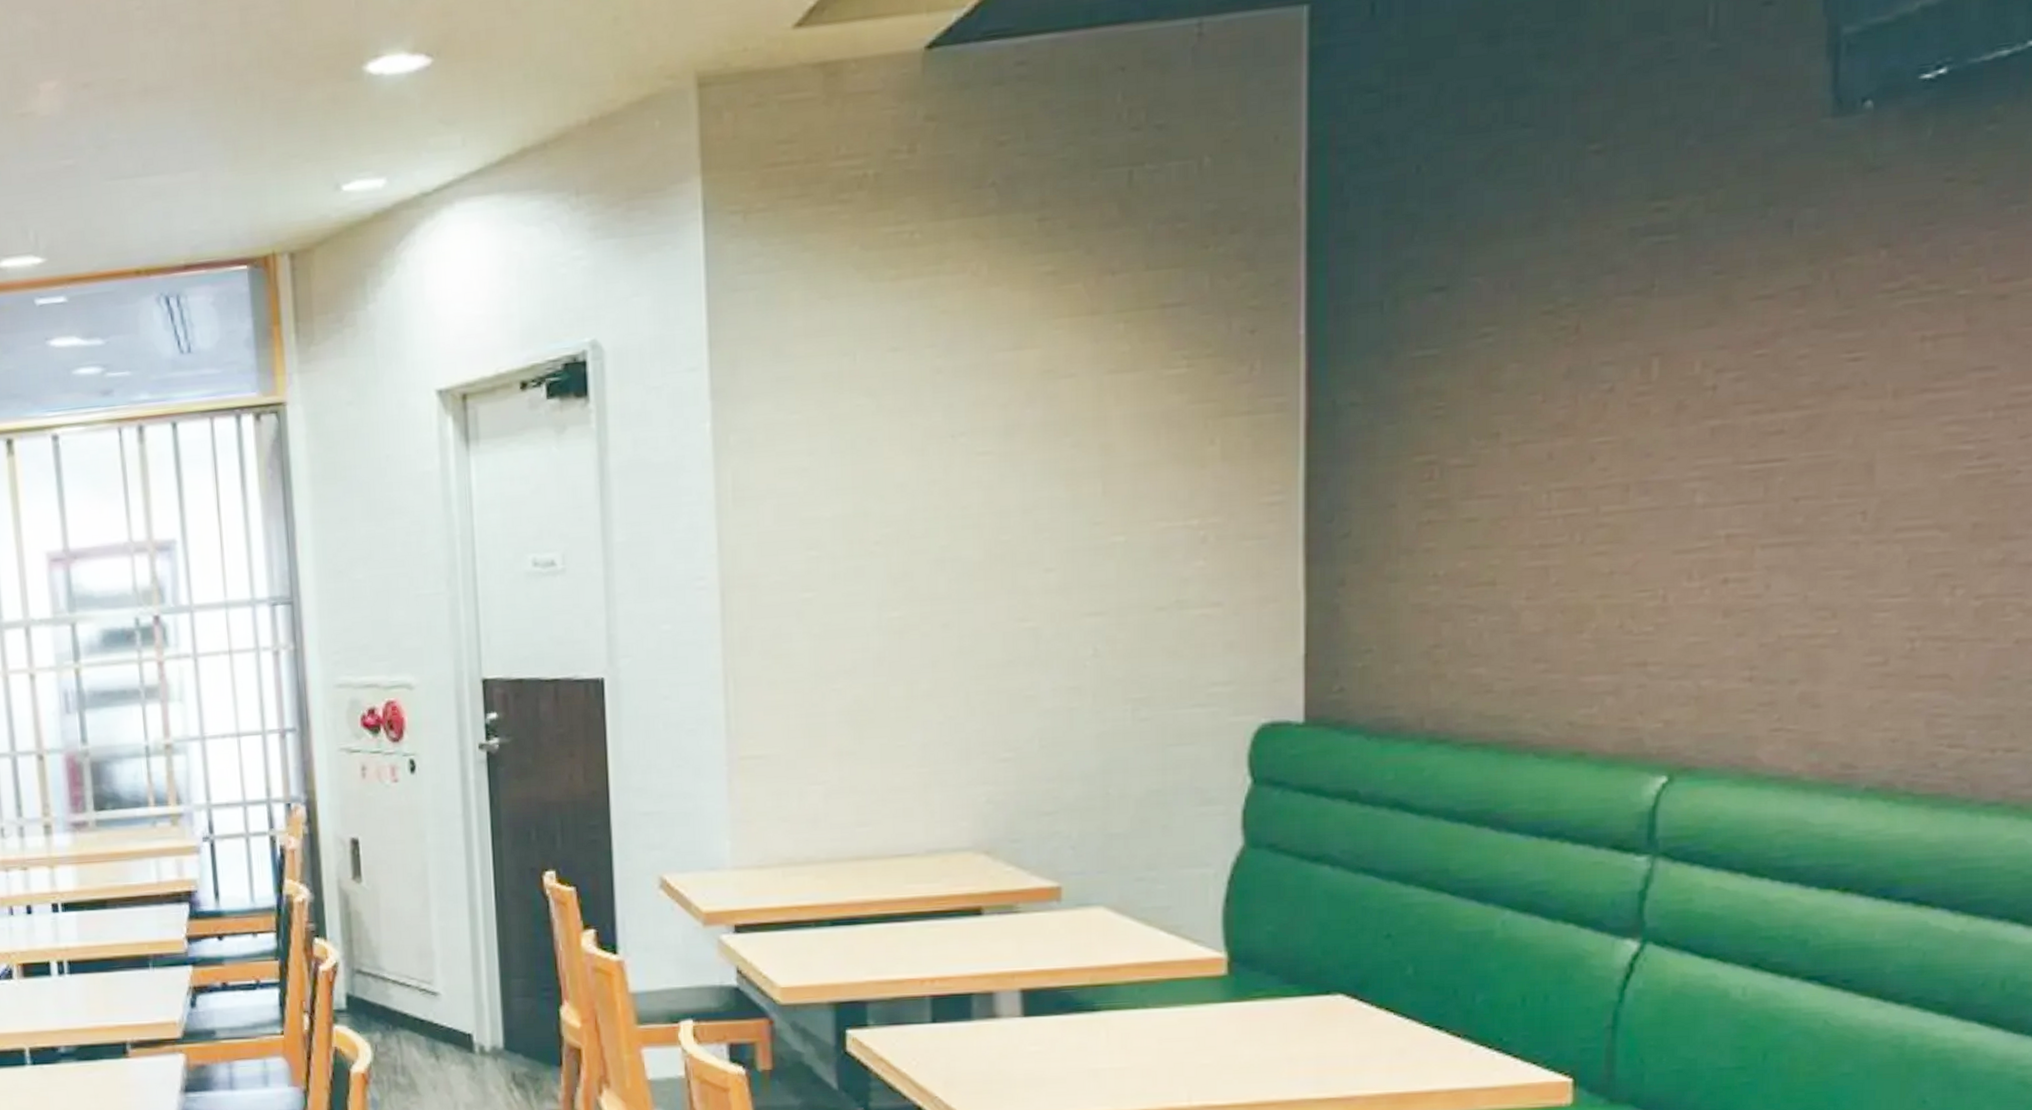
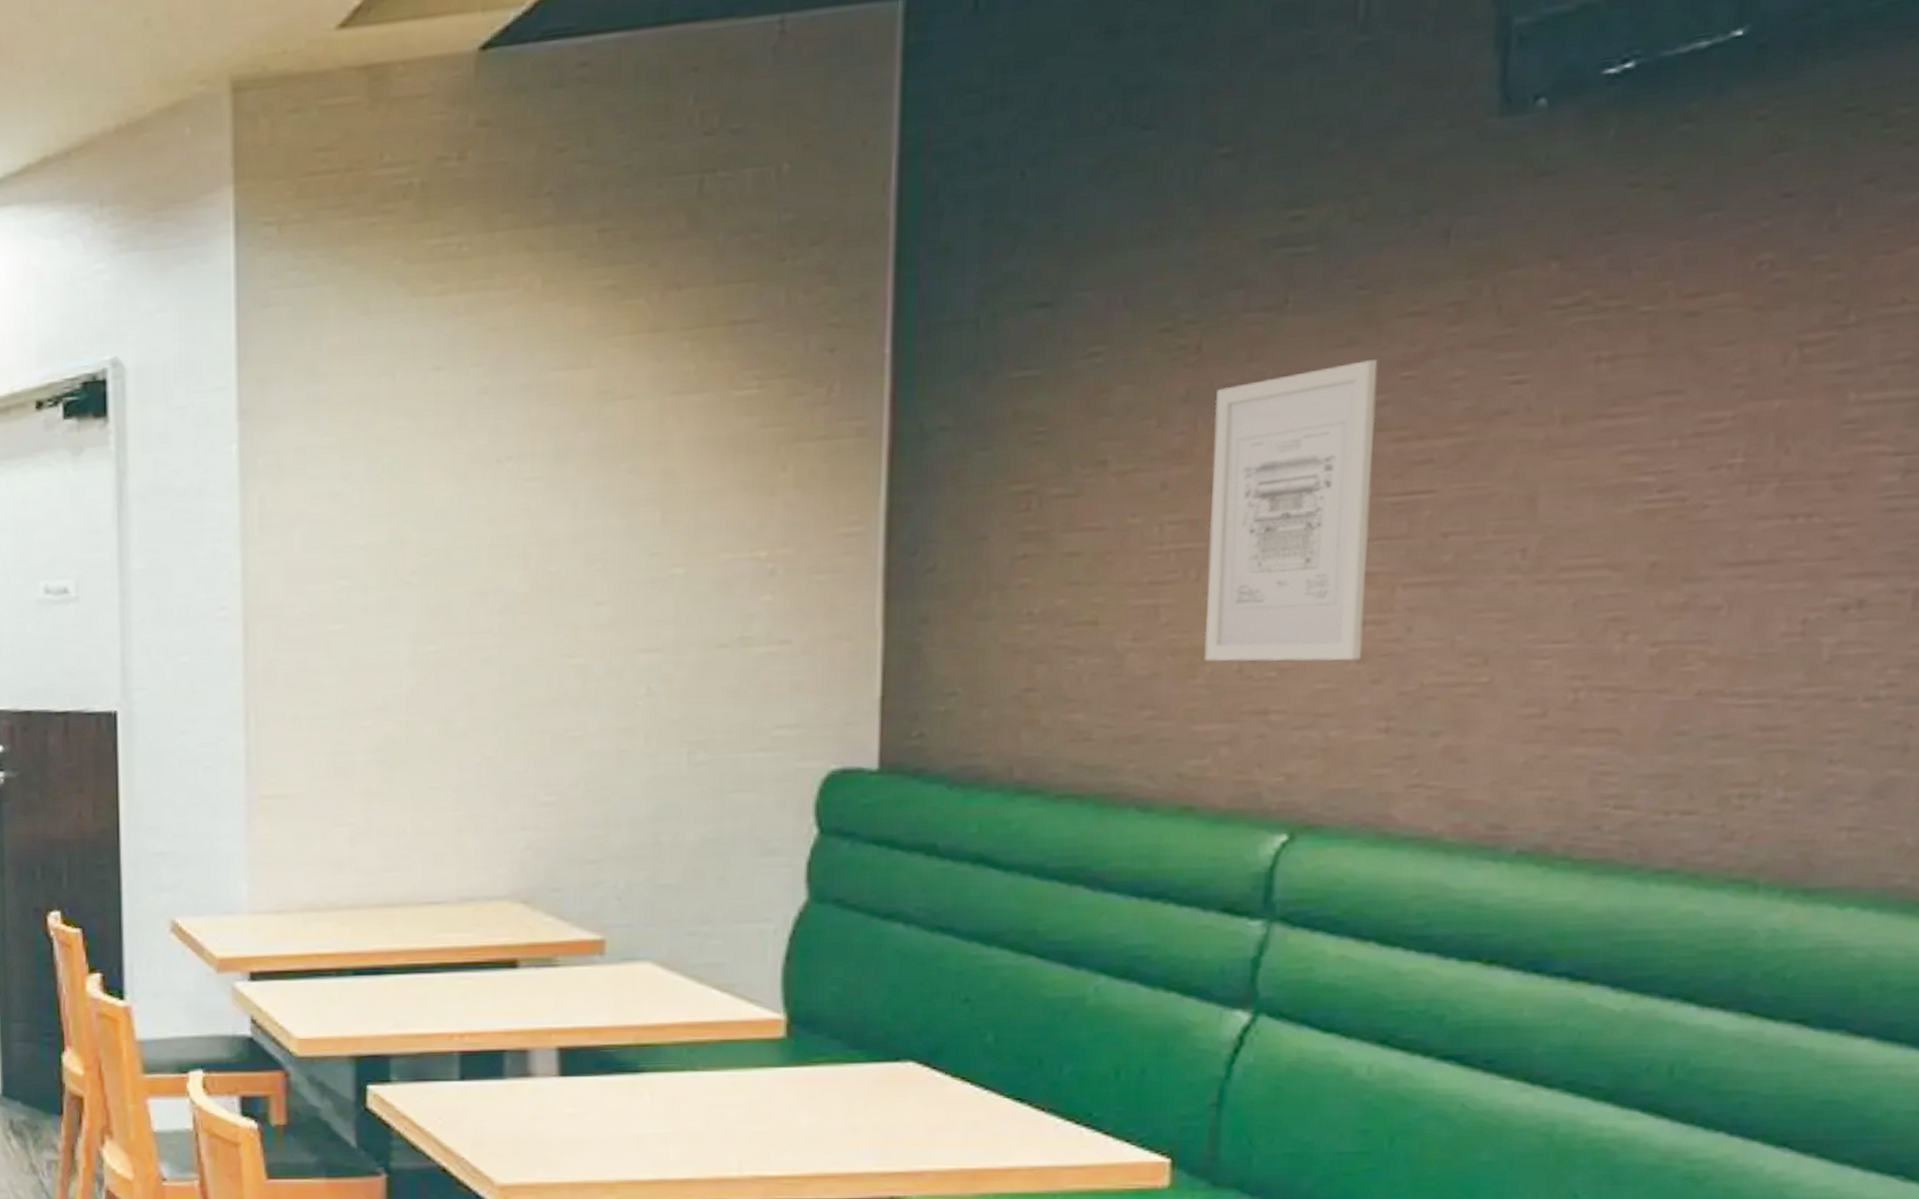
wall art: none [1589,339,1734,618] -> present [1203,359,1378,662]

